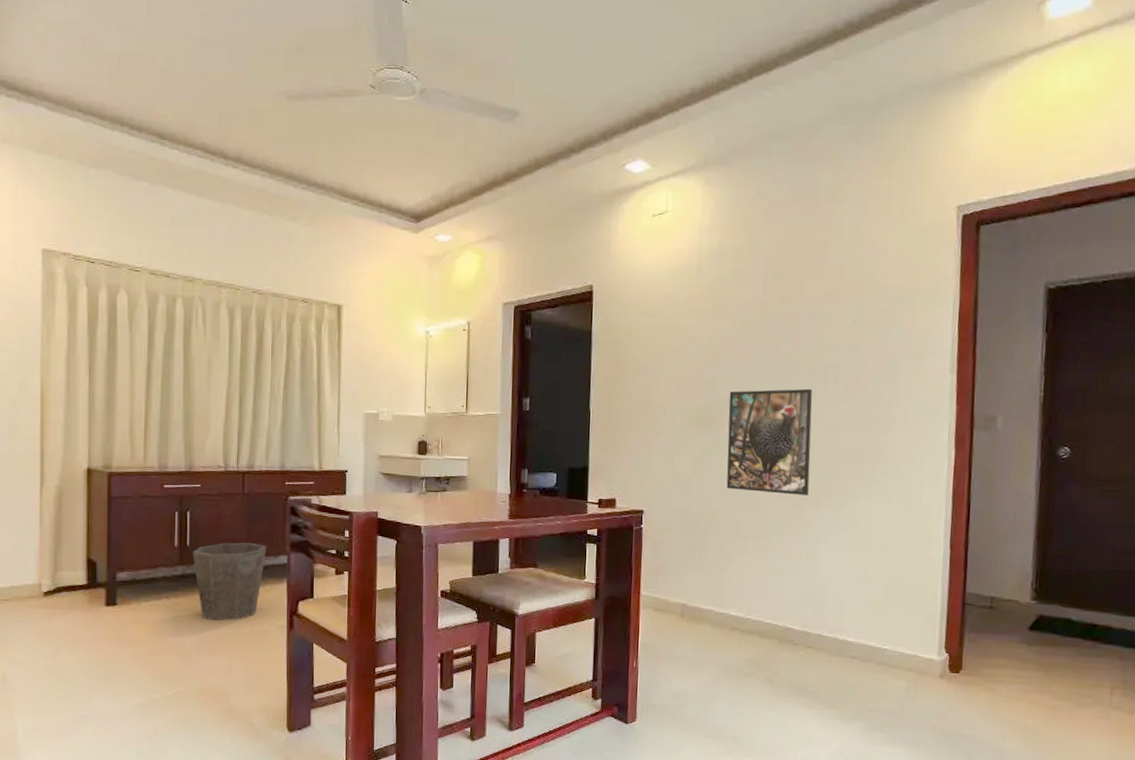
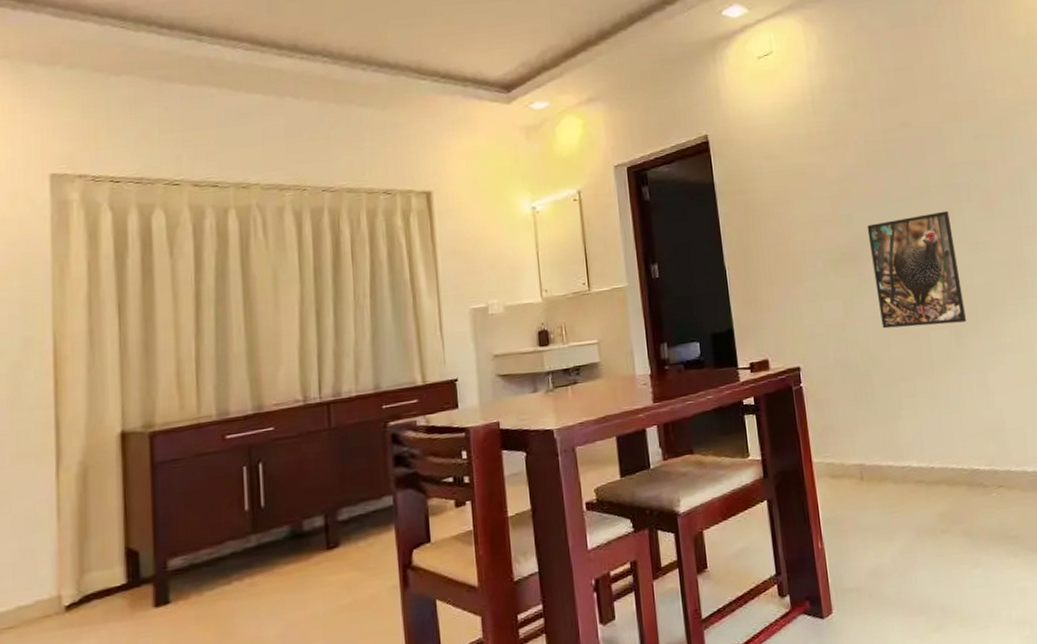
waste bin: present [192,542,267,621] -> none [269,487,366,598]

